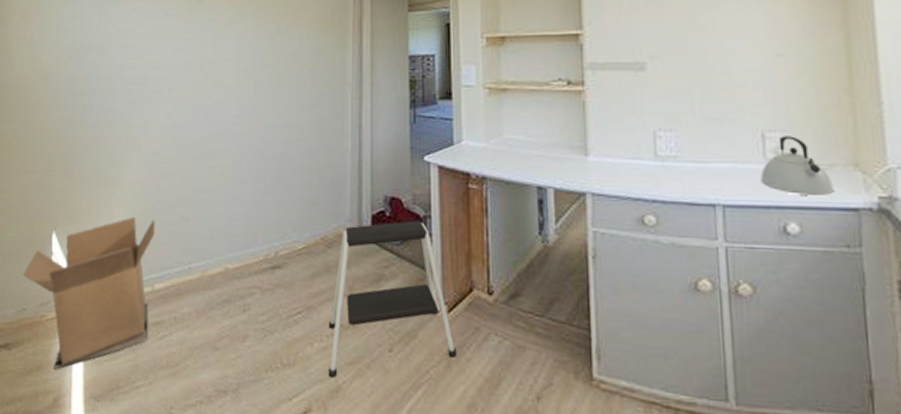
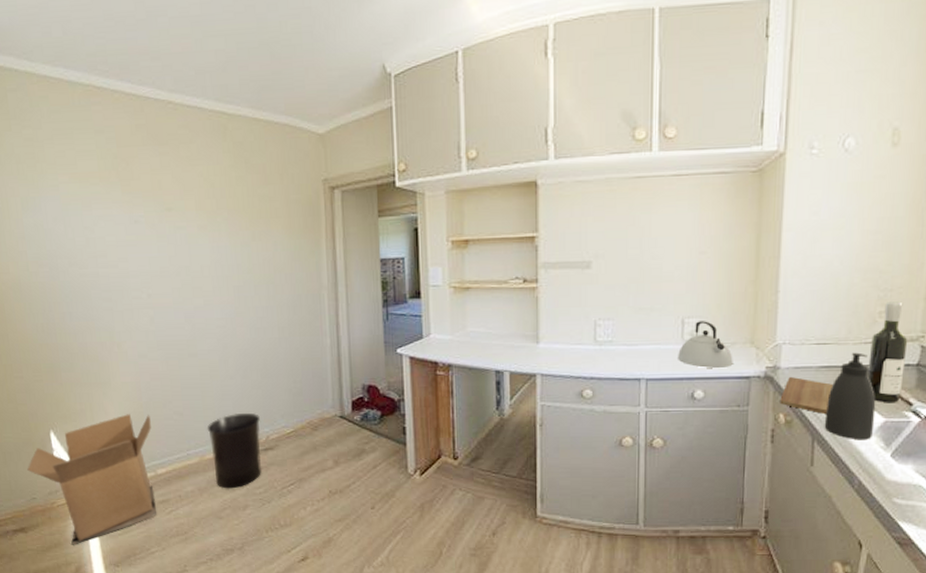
waste bin: none [212,222,270,314] -> present [207,412,261,489]
step stool: present [328,220,457,378] -> none [319,404,429,532]

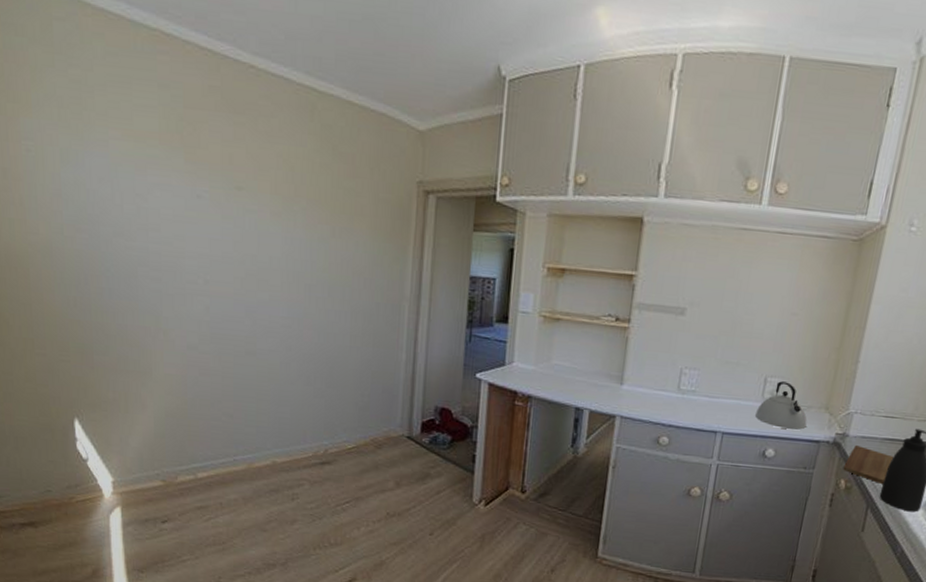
cardboard box: present [27,414,156,545] -> none [43,409,195,546]
waste bin: present [207,412,261,489] -> none [259,421,319,501]

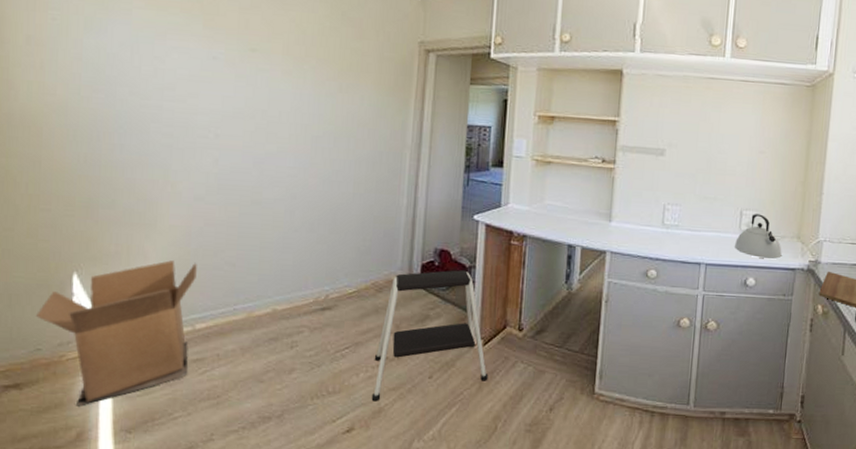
cardboard box: none [43,409,195,546] -> present [36,260,197,406]
step stool: none [373,429,490,555] -> present [371,270,489,402]

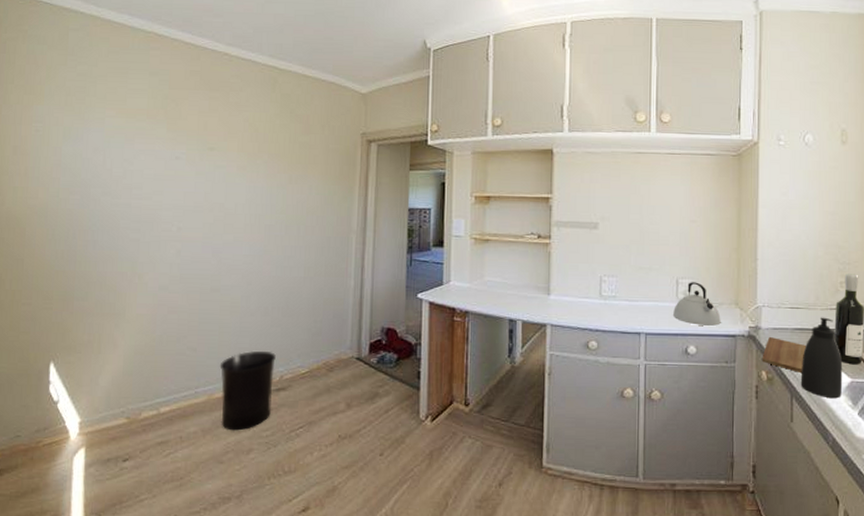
cardboard box: present [36,260,197,406] -> none [17,347,162,491]
waste bin: none [260,268,321,350] -> present [219,350,276,431]
step stool: present [371,270,489,402] -> none [325,347,438,480]

